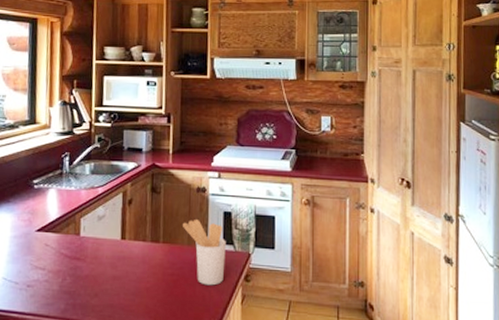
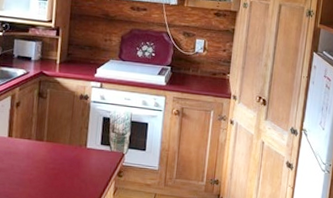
utensil holder: present [183,218,226,286] -> none [65,122,104,179]

